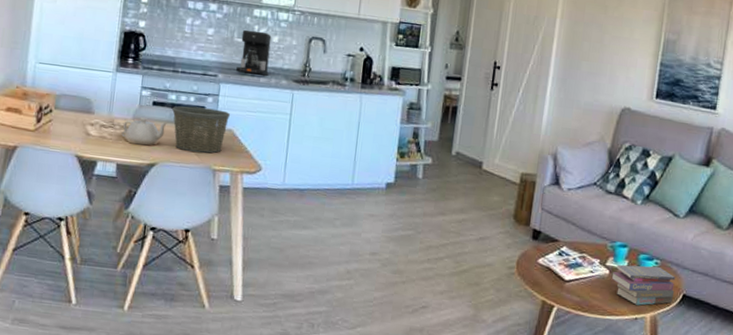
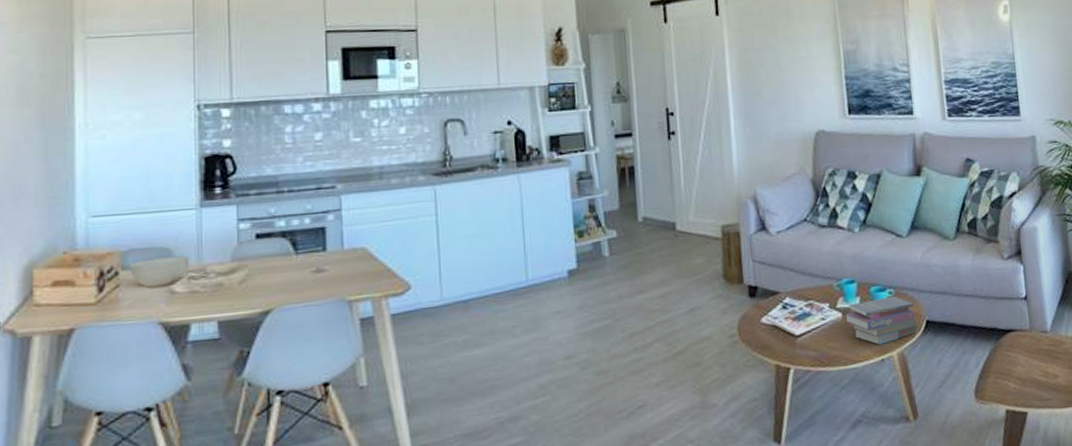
bowl: none [60,104,103,130] -> present [130,256,189,289]
teapot: present [121,117,168,146] -> none [219,255,280,293]
basket: present [172,106,230,154] -> none [283,226,359,286]
coffee maker: present [236,29,272,77] -> none [359,124,400,179]

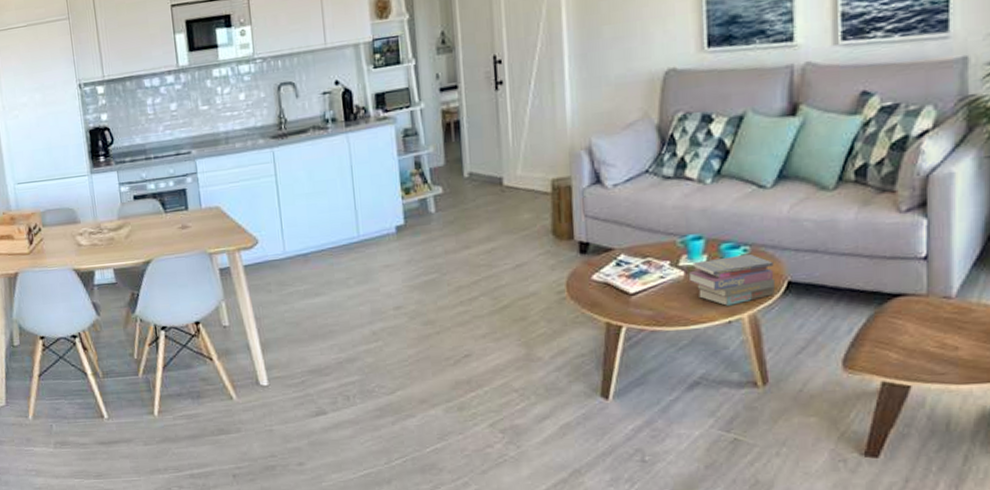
bowl: present [130,256,189,289] -> none [48,215,89,242]

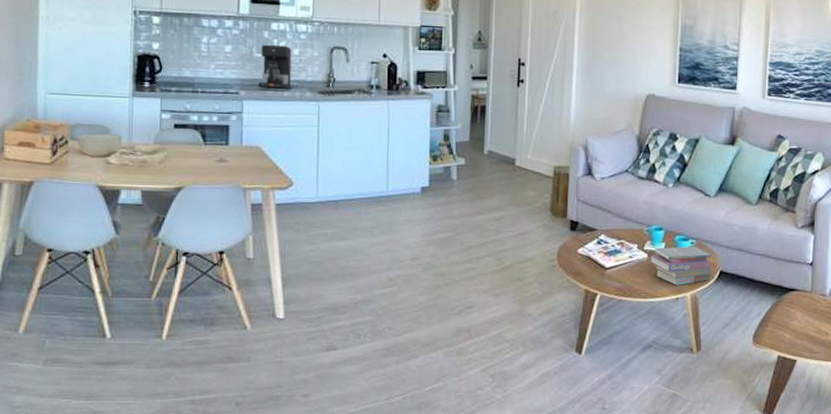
bowl: none [48,215,89,242] -> present [77,133,122,158]
coffee maker: none [205,91,243,144] -> present [258,44,292,90]

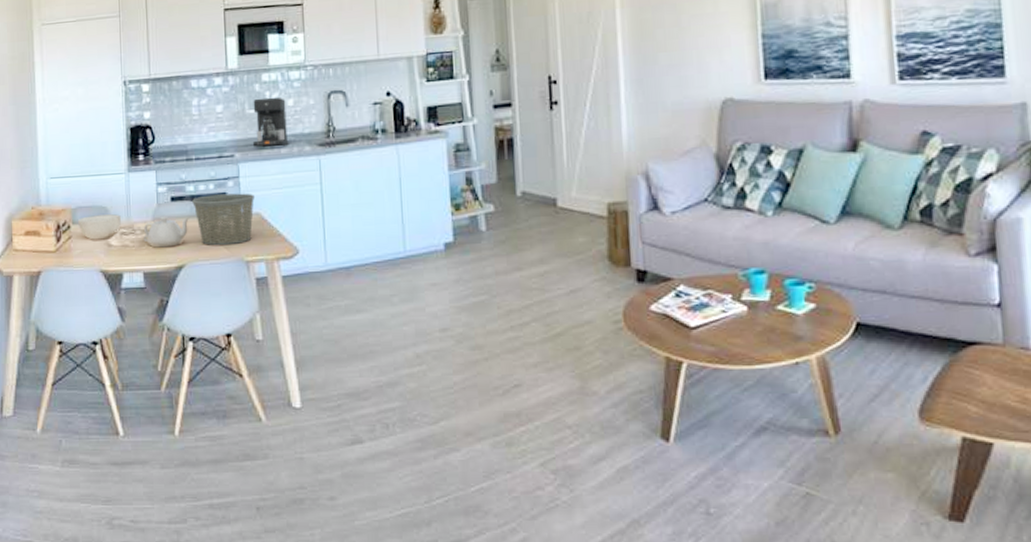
teapot: none [144,141,192,170] -> present [143,217,190,248]
basket: none [195,126,256,172] -> present [192,193,254,245]
books: present [650,246,712,285] -> none [752,291,844,346]

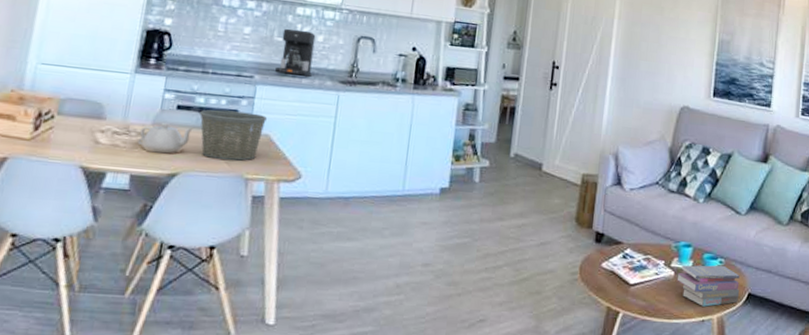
bowl: present [78,214,121,242] -> none [64,109,117,137]
books: none [752,291,844,346] -> present [676,265,740,307]

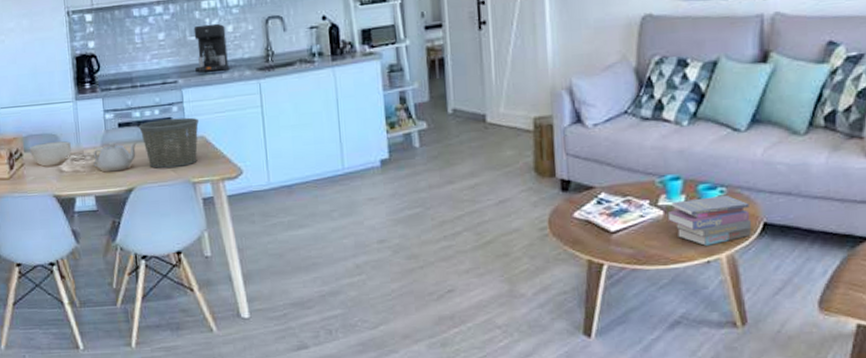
bowl: none [64,109,117,137] -> present [30,141,71,168]

